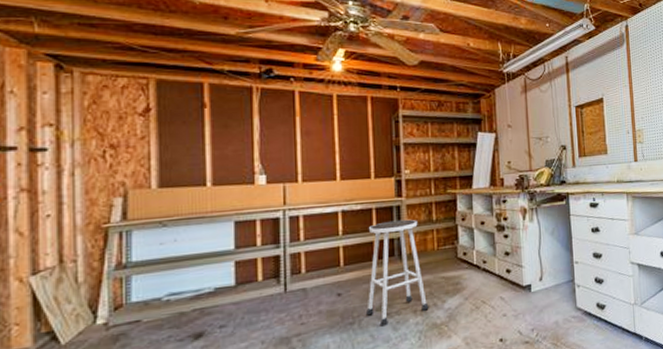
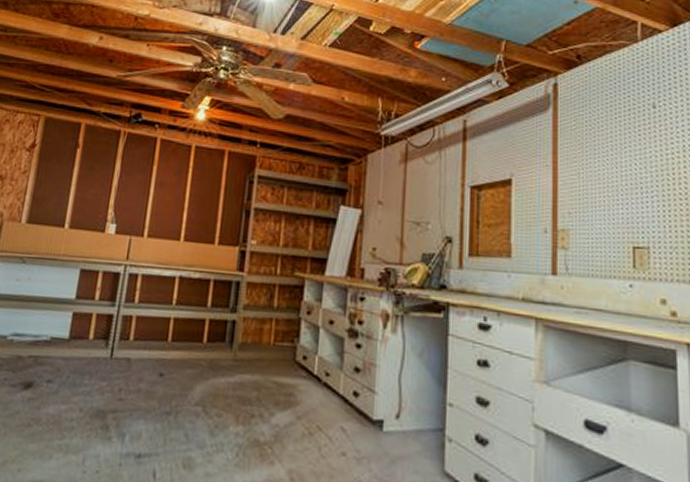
stool: present [365,219,429,327] -> none [184,298,256,427]

